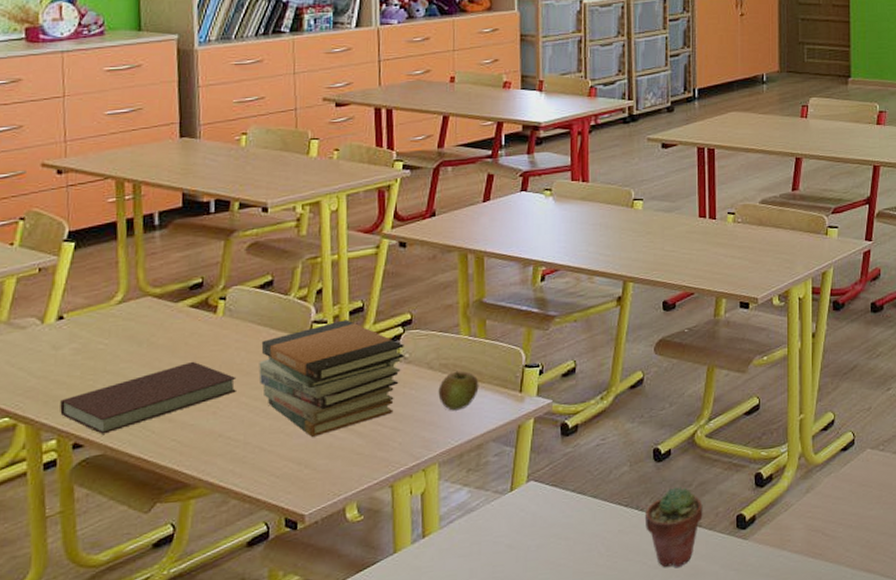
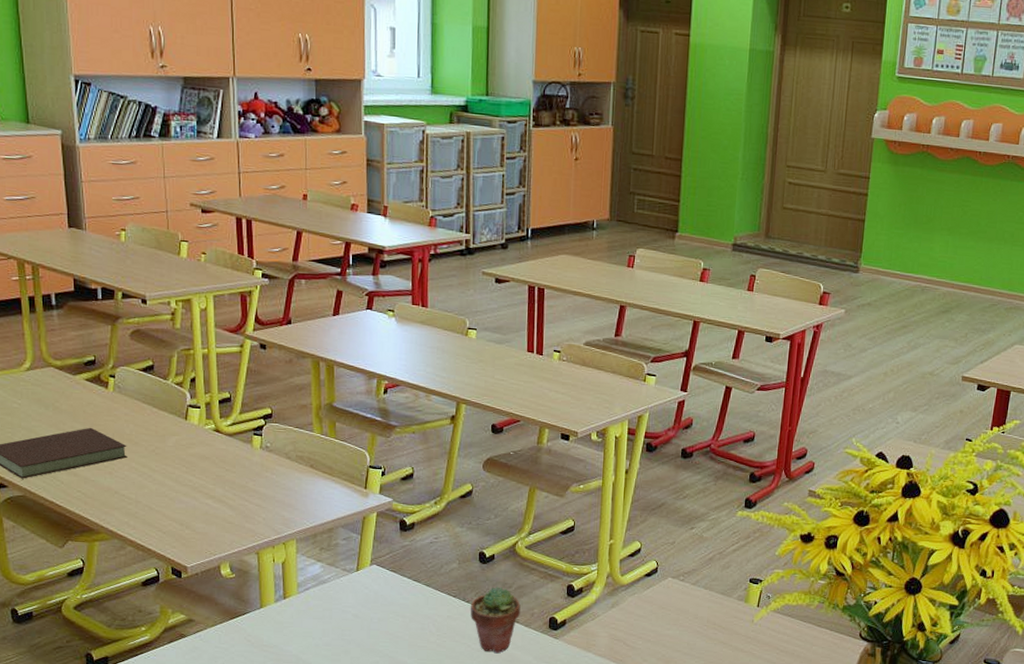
book stack: present [258,319,404,437] -> none [145,407,266,504]
apple: present [438,371,479,411] -> none [295,463,330,497]

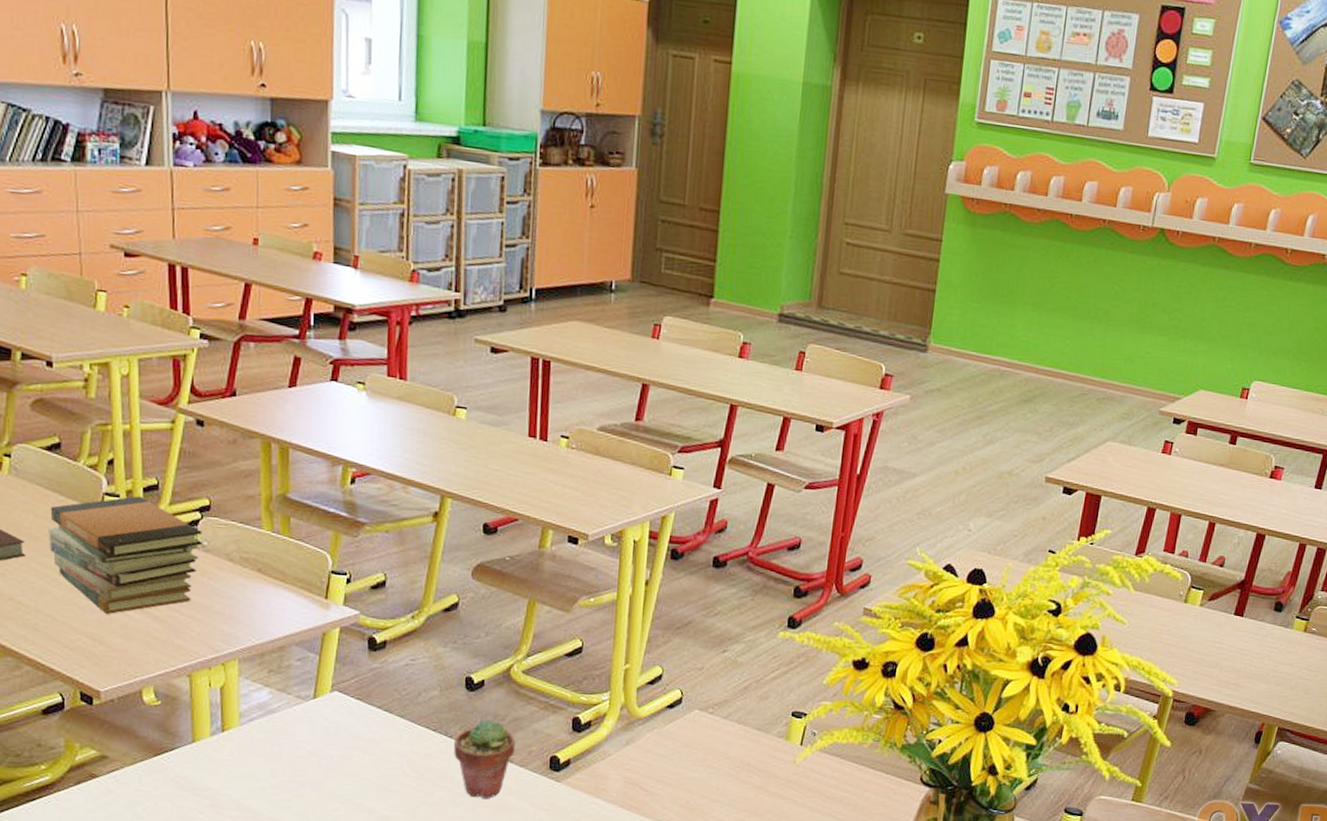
book stack: none [145,407,266,504] -> present [48,496,202,614]

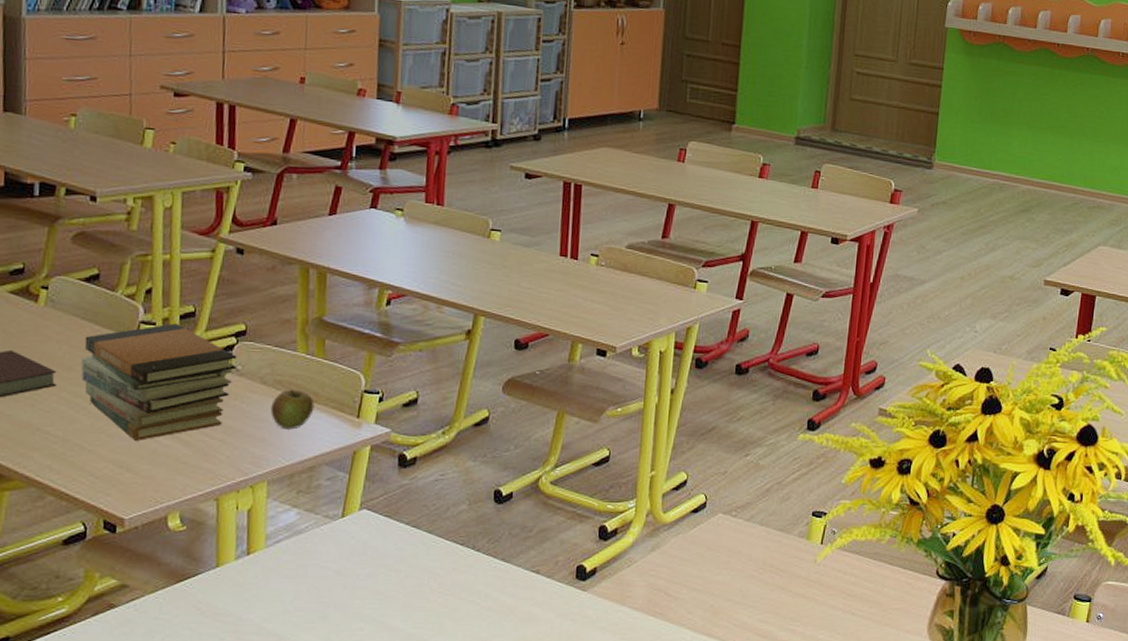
apple: none [238,567,282,609] -> present [270,389,315,430]
potted succulent: present [453,718,516,800] -> none [480,530,543,612]

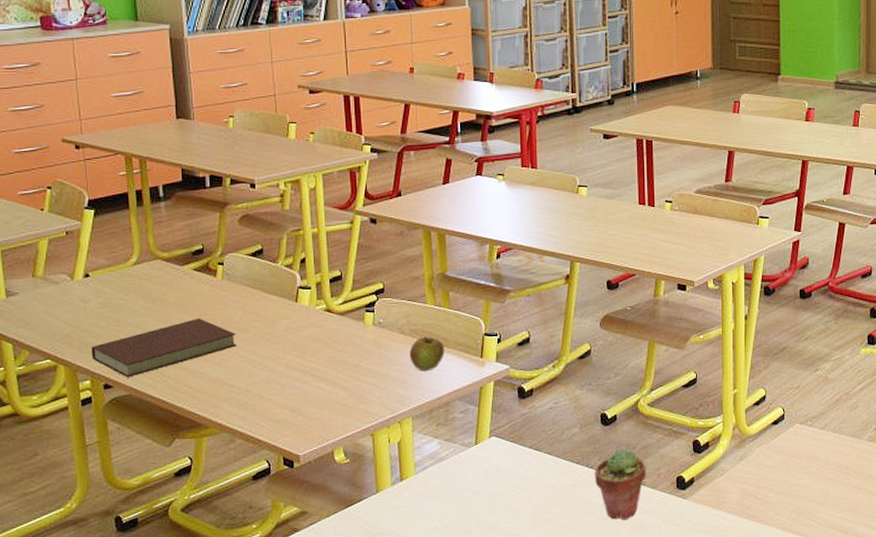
book stack: present [81,323,237,441] -> none [254,286,378,388]
potted succulent: none [480,530,543,612] -> present [594,448,646,521]

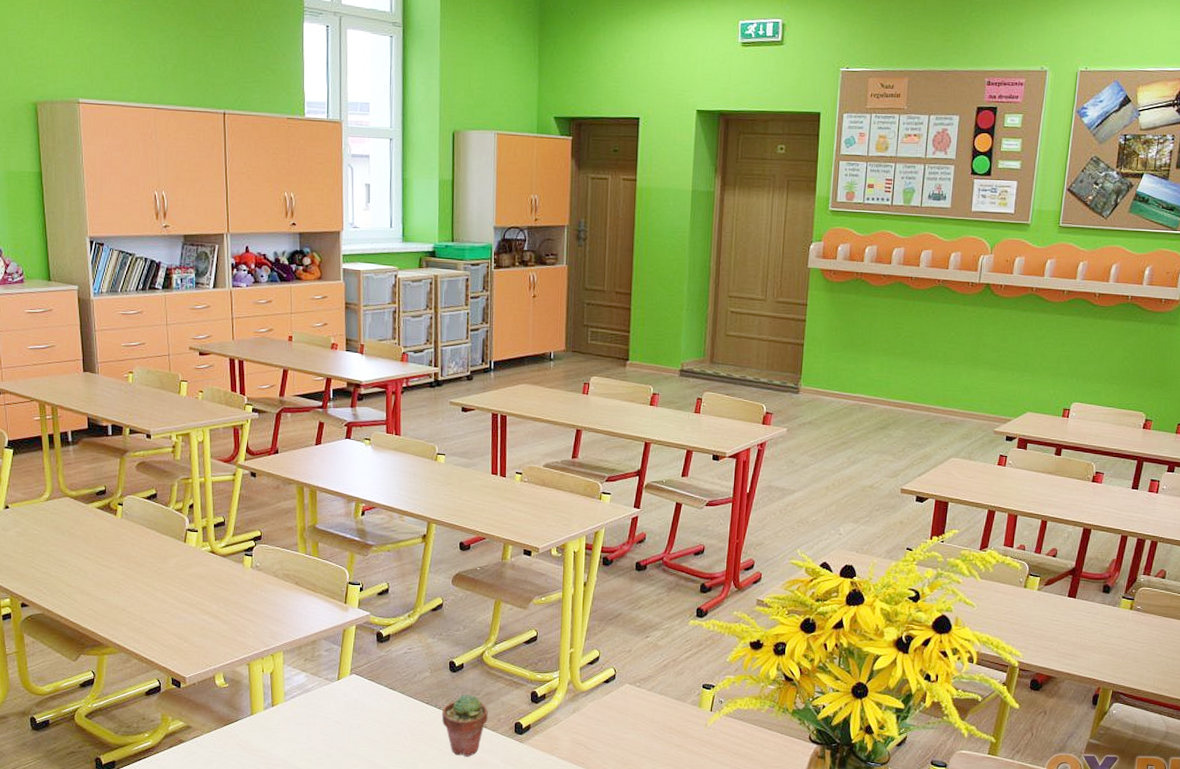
notebook: present [91,318,236,378] -> none [11,551,133,599]
apple: present [409,336,445,372] -> none [282,581,313,612]

